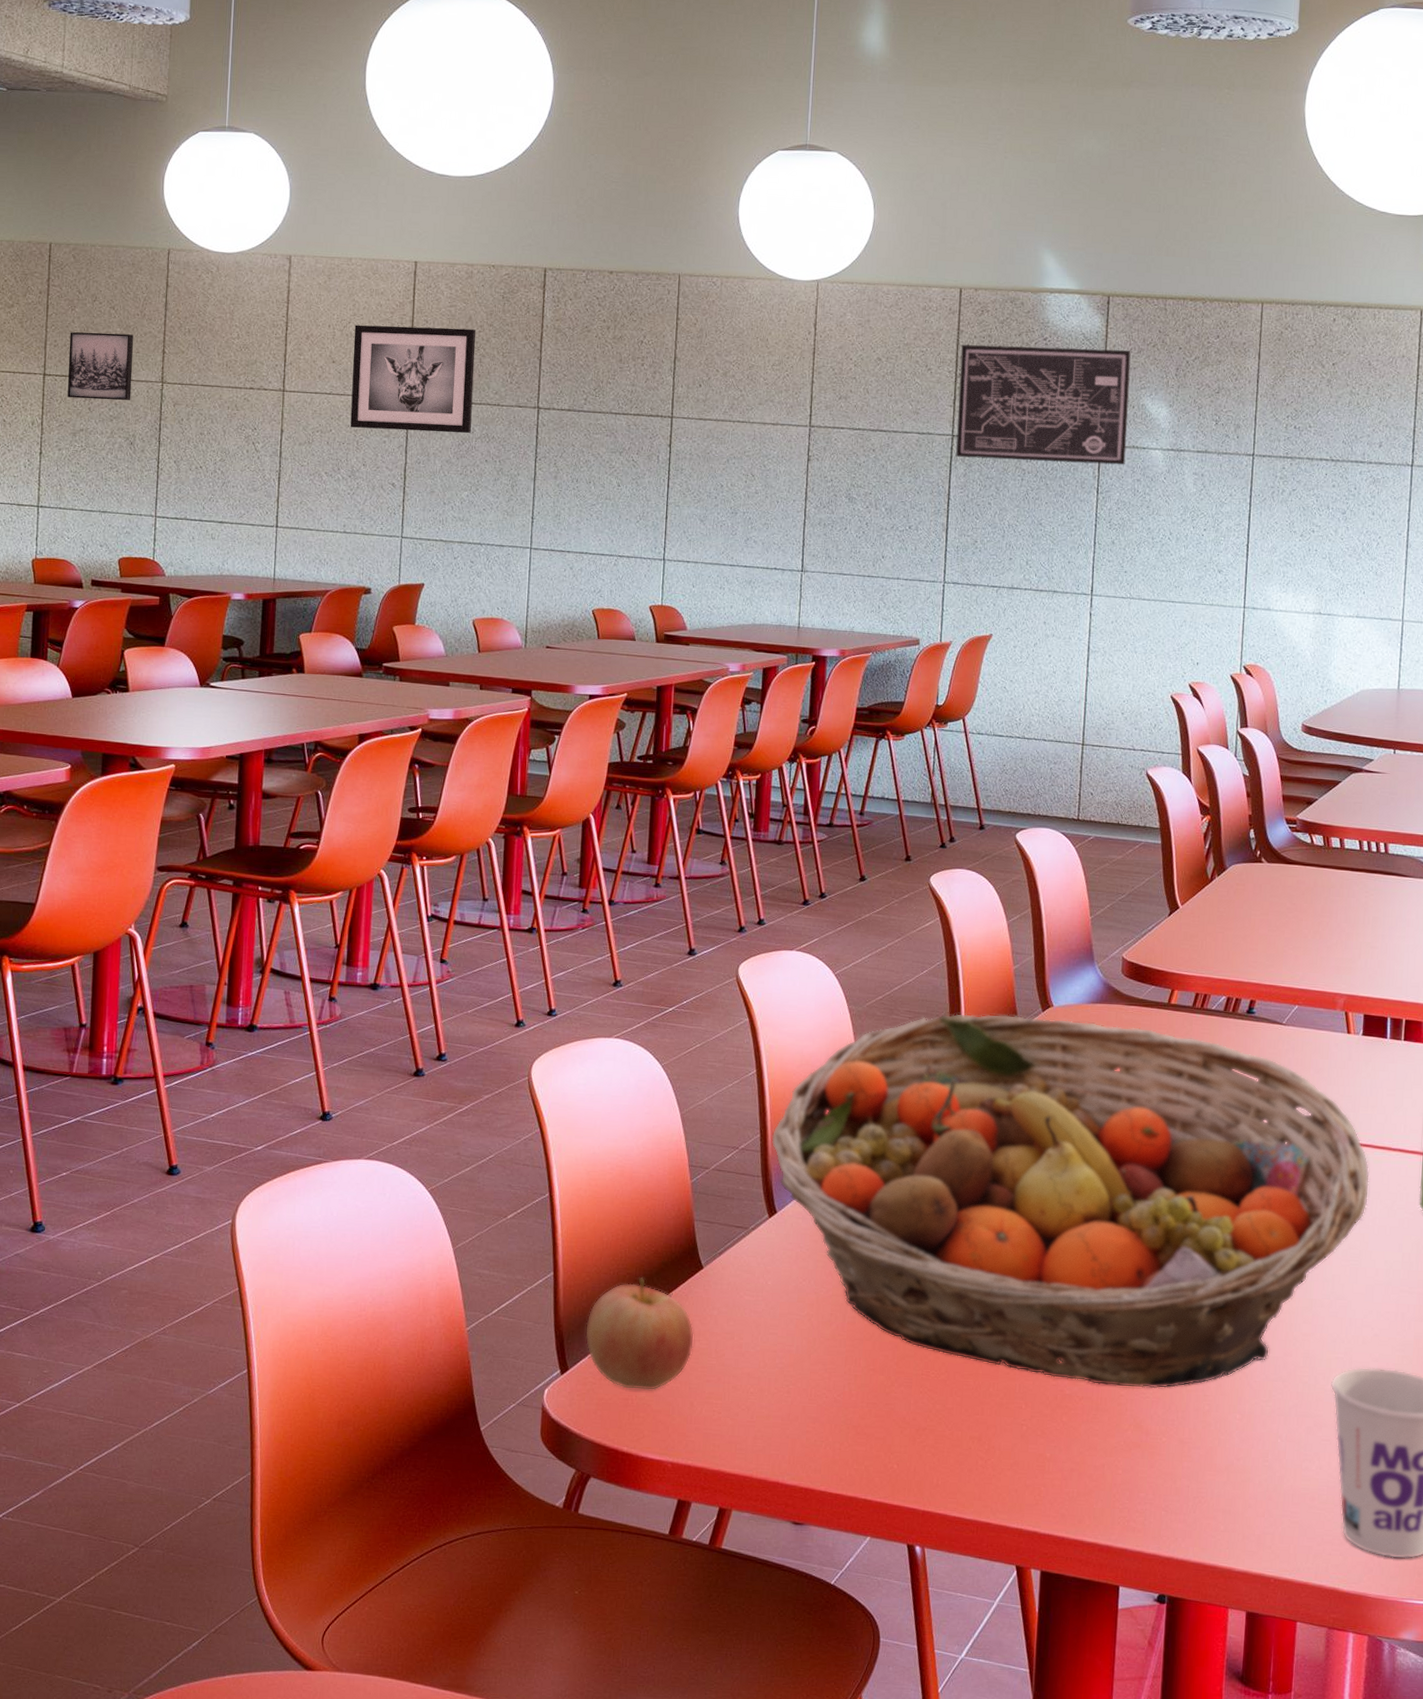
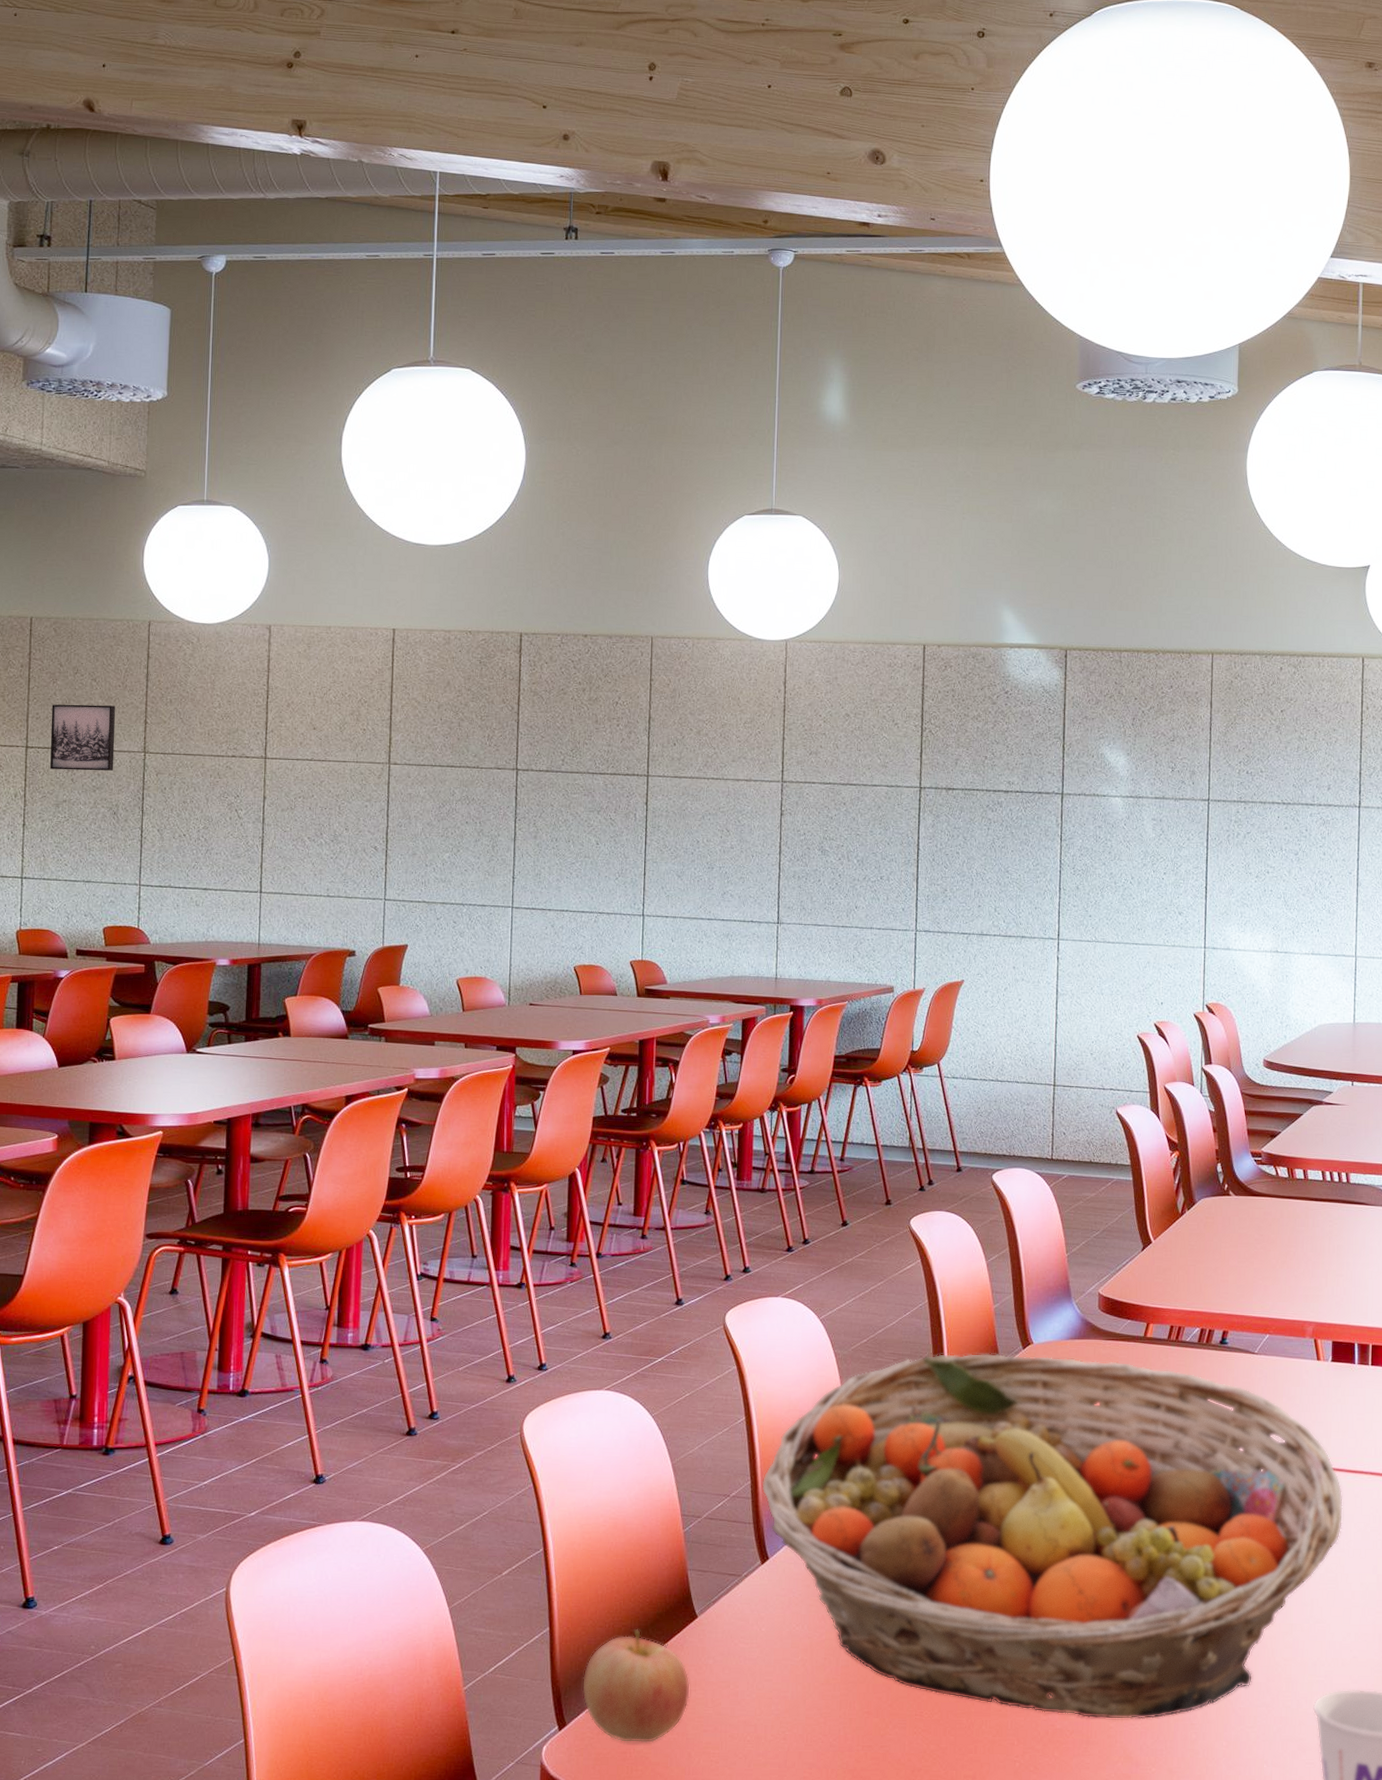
wall art: present [350,325,476,434] -> none [332,692,455,796]
wall art: present [956,344,1131,465] -> none [924,699,1089,813]

